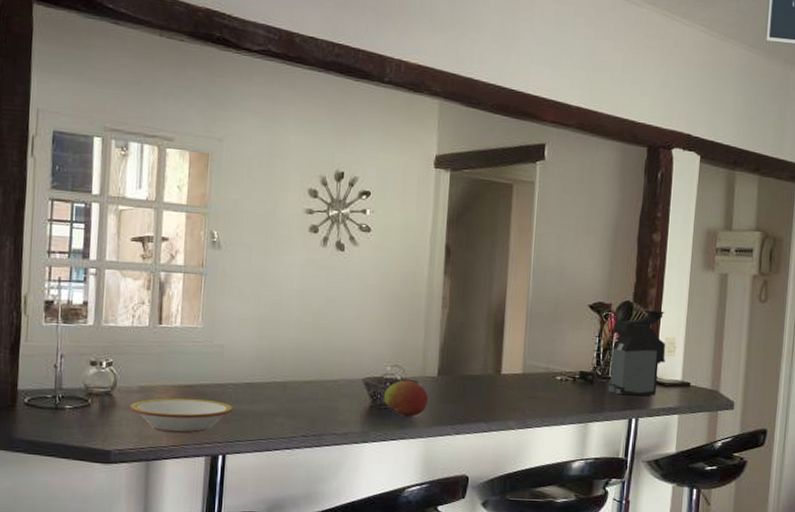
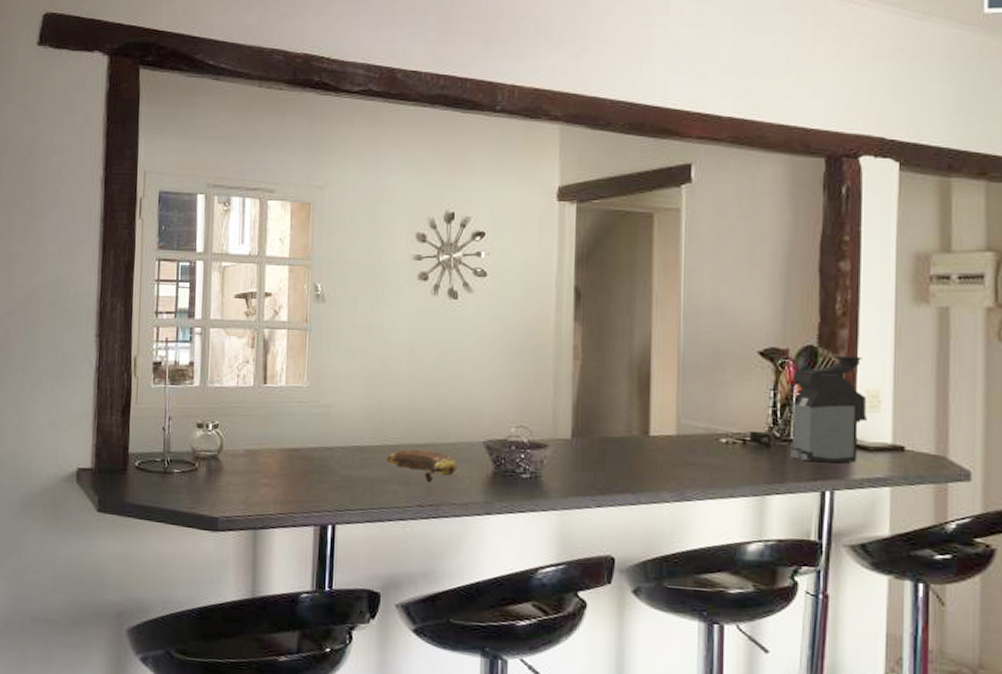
bowl: present [129,398,234,434] -> none [236,462,343,501]
banana: none [275,385,340,415] -> present [387,449,458,483]
fruit: present [383,380,428,417] -> none [508,443,561,486]

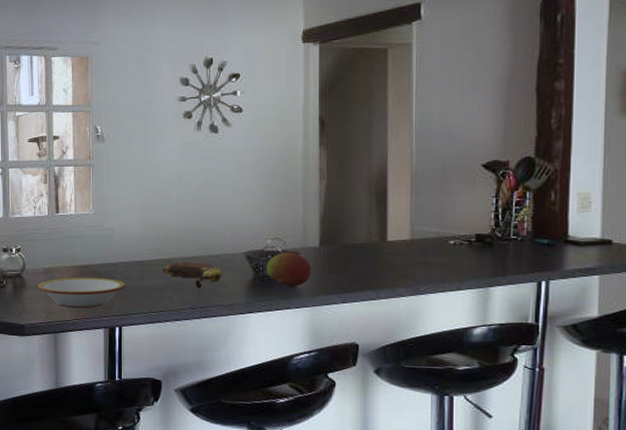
bowl: none [236,462,343,501] -> present [37,277,126,309]
fruit: none [508,443,561,486] -> present [266,252,311,287]
coffee maker: present [790,355,867,463] -> none [511,164,579,257]

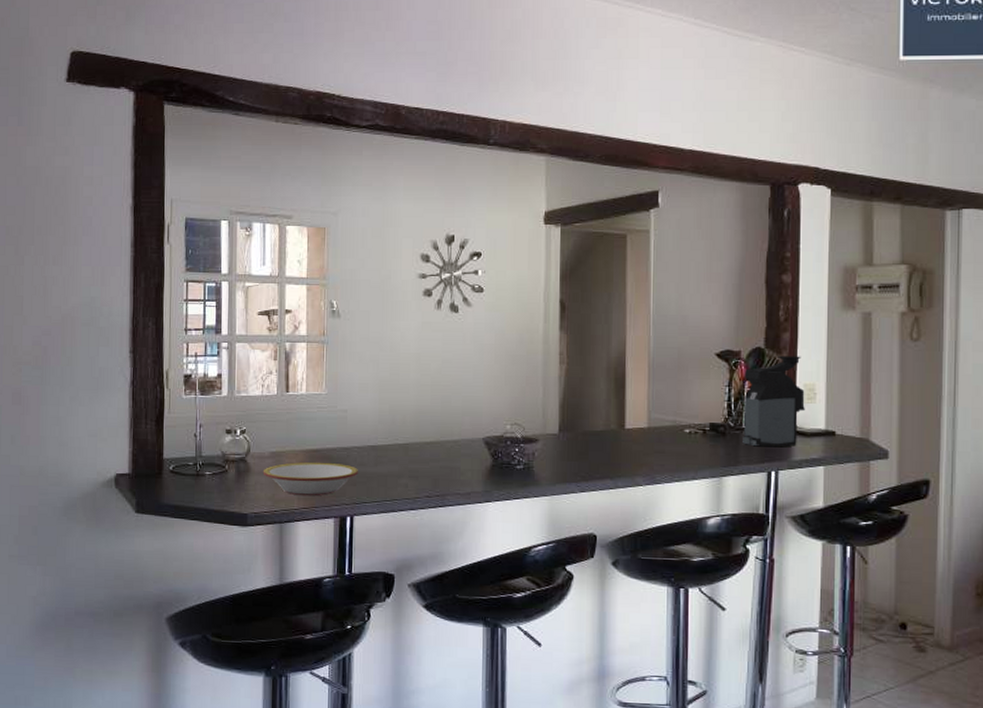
banana: present [163,261,223,289] -> none [398,446,461,476]
fruit: present [266,252,311,287] -> none [504,438,550,475]
coffee maker: none [511,164,579,257] -> present [743,355,805,447]

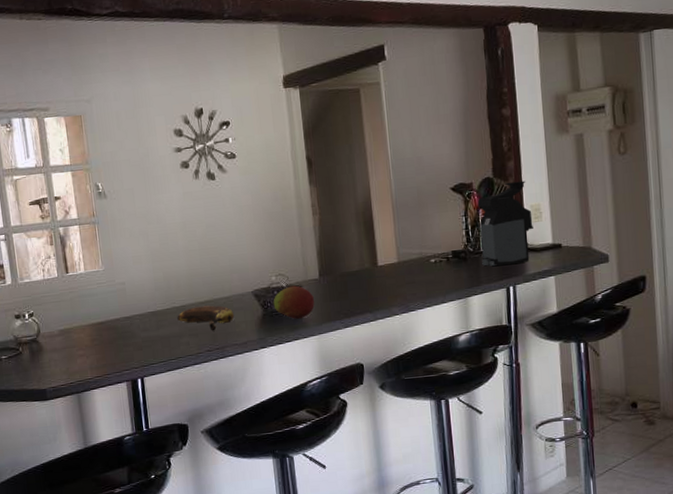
bowl: present [262,462,359,496] -> none [54,332,144,366]
banana: none [398,446,461,476] -> present [177,305,235,331]
fruit: none [504,438,550,475] -> present [273,285,315,319]

